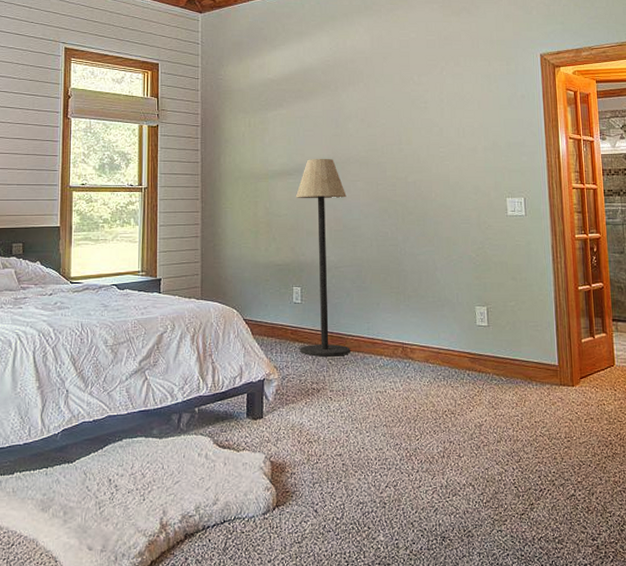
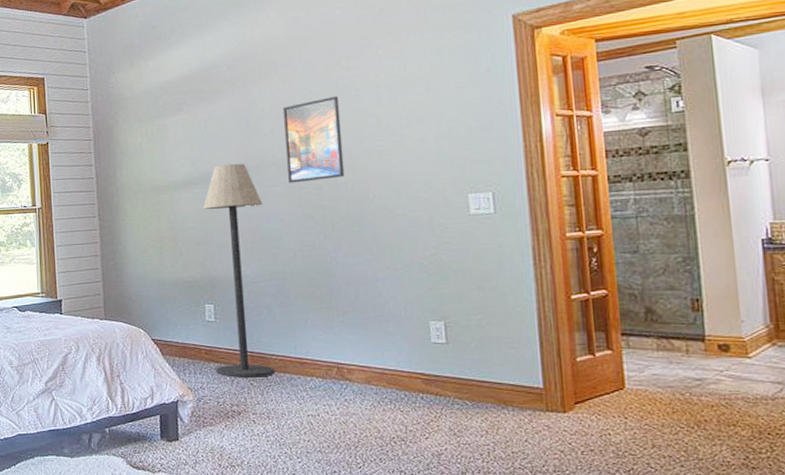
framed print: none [366,106,414,179] -> present [282,96,345,183]

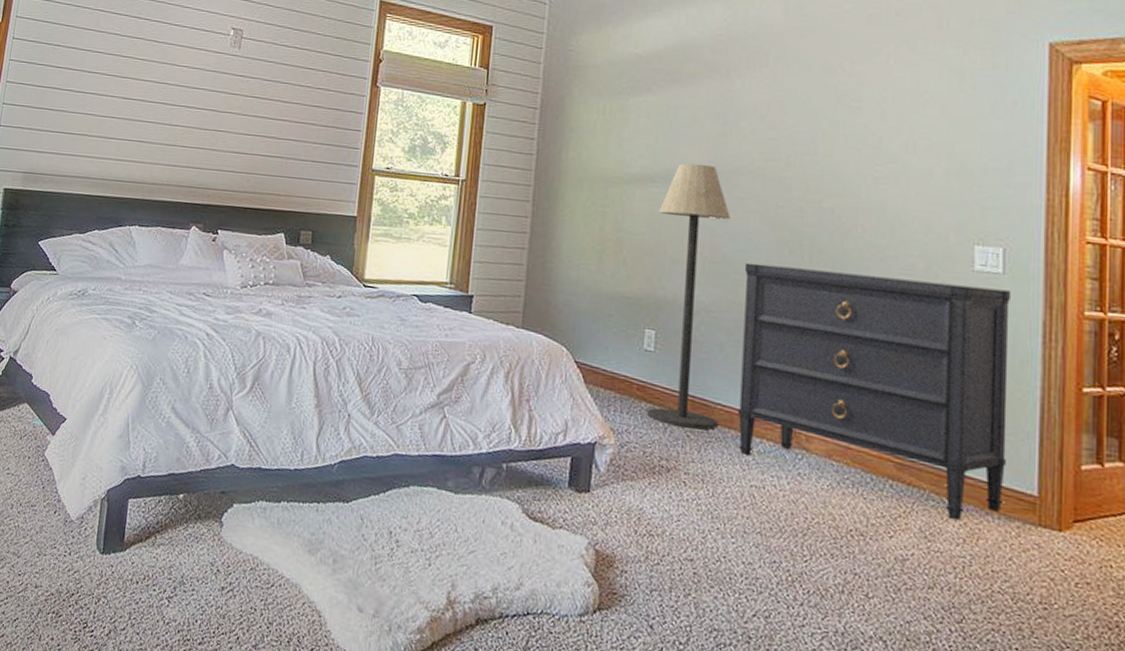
dresser: none [279,226,515,417] -> present [737,262,1010,521]
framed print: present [282,96,345,183] -> none [765,103,837,202]

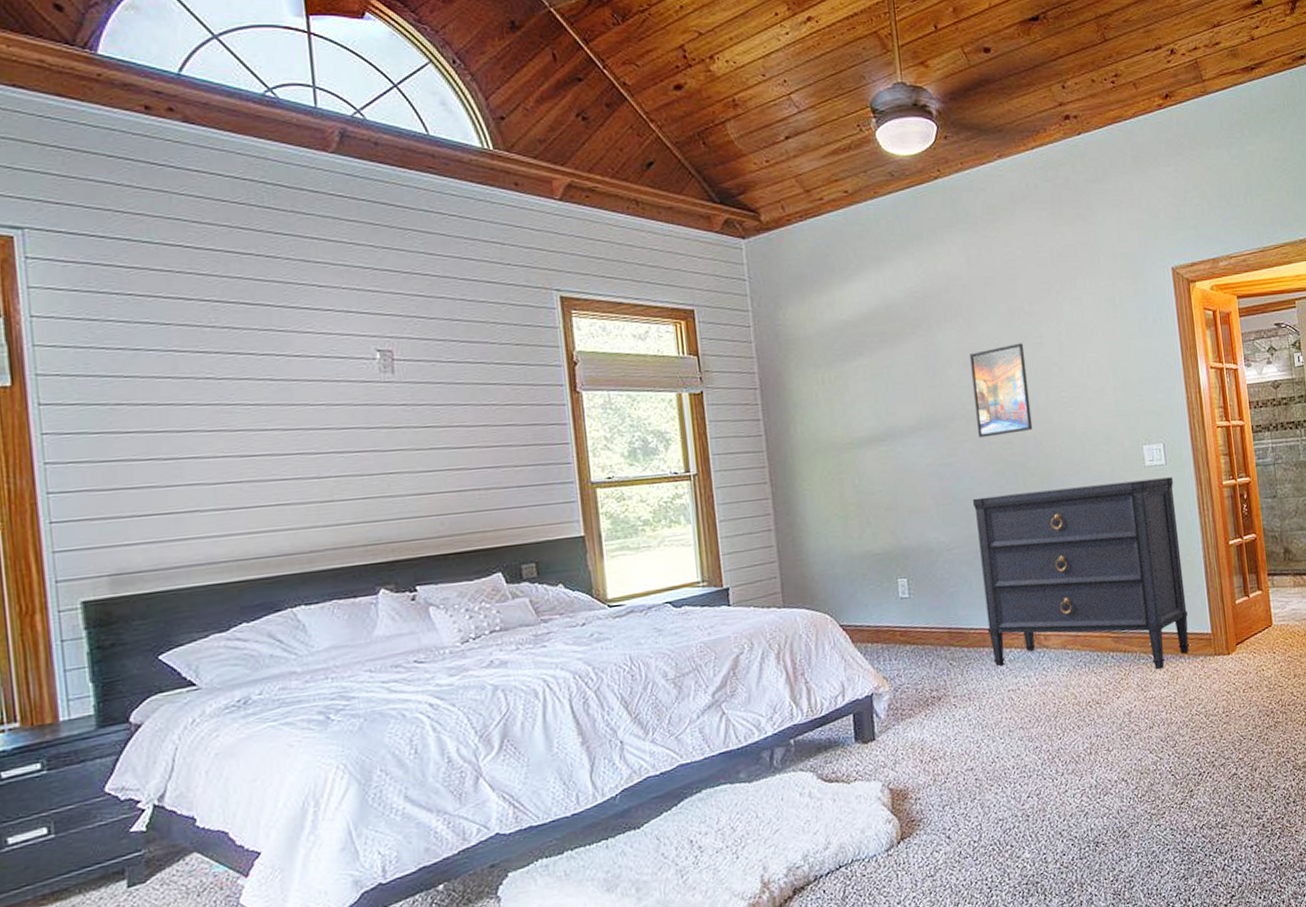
floor lamp: present [647,163,731,430] -> none [891,416,974,659]
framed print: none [765,103,837,202] -> present [969,343,1033,438]

